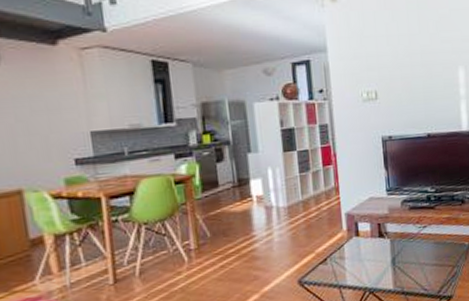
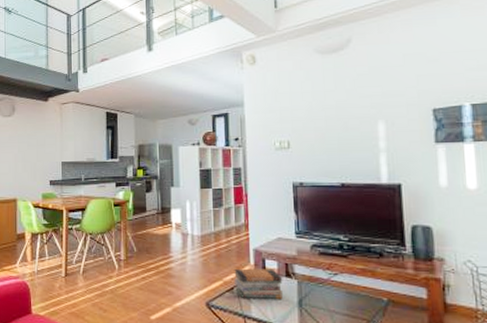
book stack: none [326,231,377,268] -> present [234,268,283,300]

